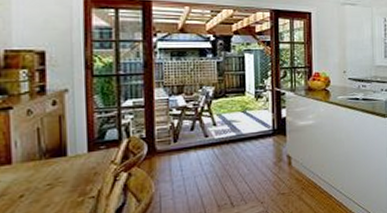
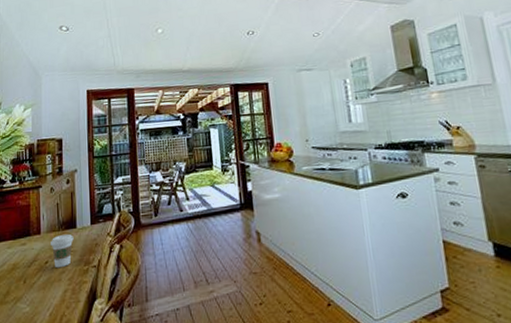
coffee cup: none [28,162,63,202] -> present [51,233,74,268]

